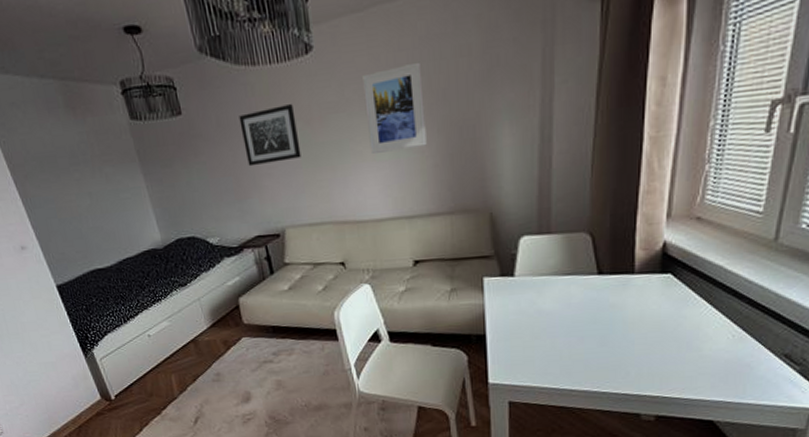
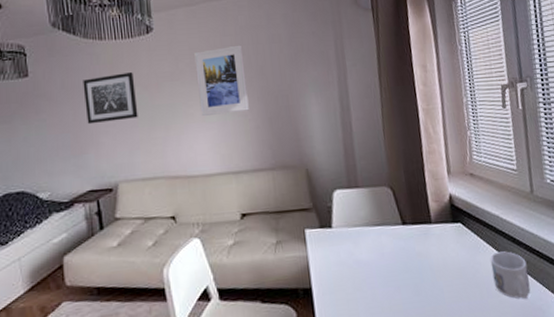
mug: none [698,305,745,355] -> present [490,251,531,299]

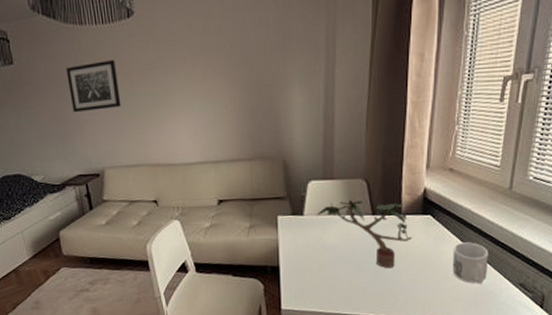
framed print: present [194,45,249,116] -> none [176,30,231,106]
potted plant: none [345,208,447,285] -> present [316,199,413,268]

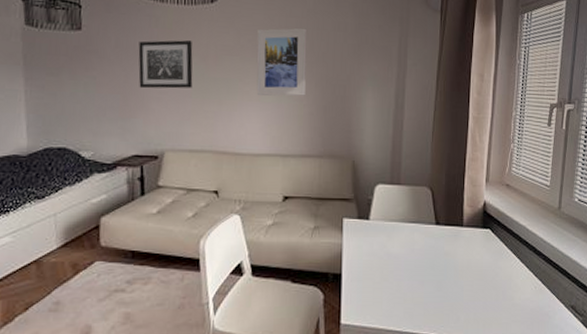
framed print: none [176,30,231,106] -> present [256,28,307,96]
potted plant: present [316,199,413,268] -> none [382,206,473,282]
mug: present [452,242,489,284] -> none [510,260,543,304]

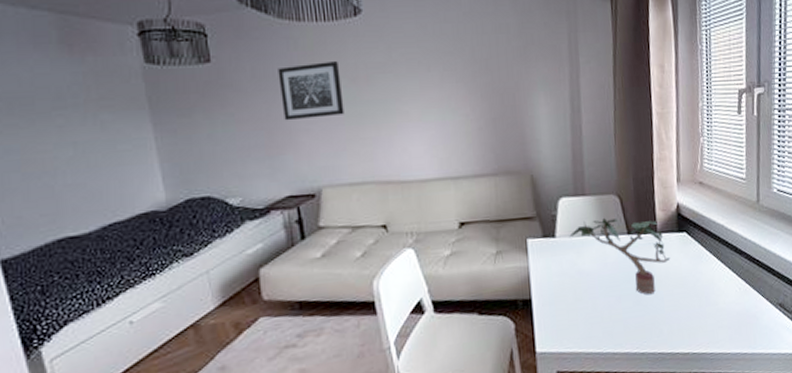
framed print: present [256,28,307,96] -> none [410,34,471,114]
potted plant: none [382,206,473,282] -> present [569,217,671,294]

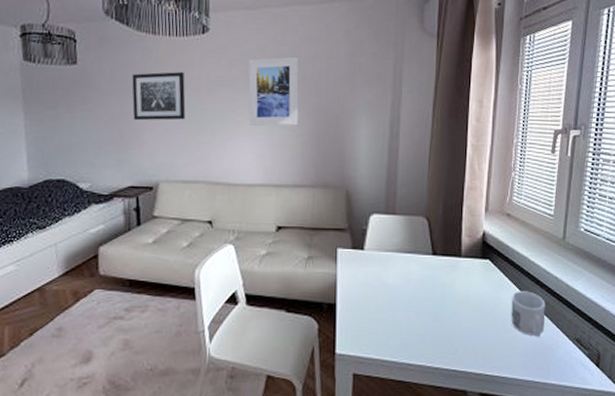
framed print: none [410,34,471,114] -> present [248,56,299,126]
potted plant: present [569,217,671,294] -> none [377,236,472,313]
mug: none [711,260,747,307] -> present [511,291,546,337]

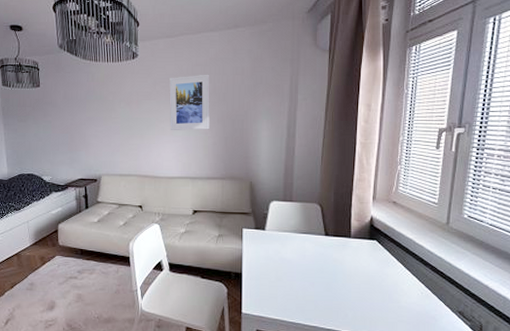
wall art: present [132,72,186,121] -> none [80,90,121,129]
mug: present [511,291,546,337] -> none [396,268,429,308]

